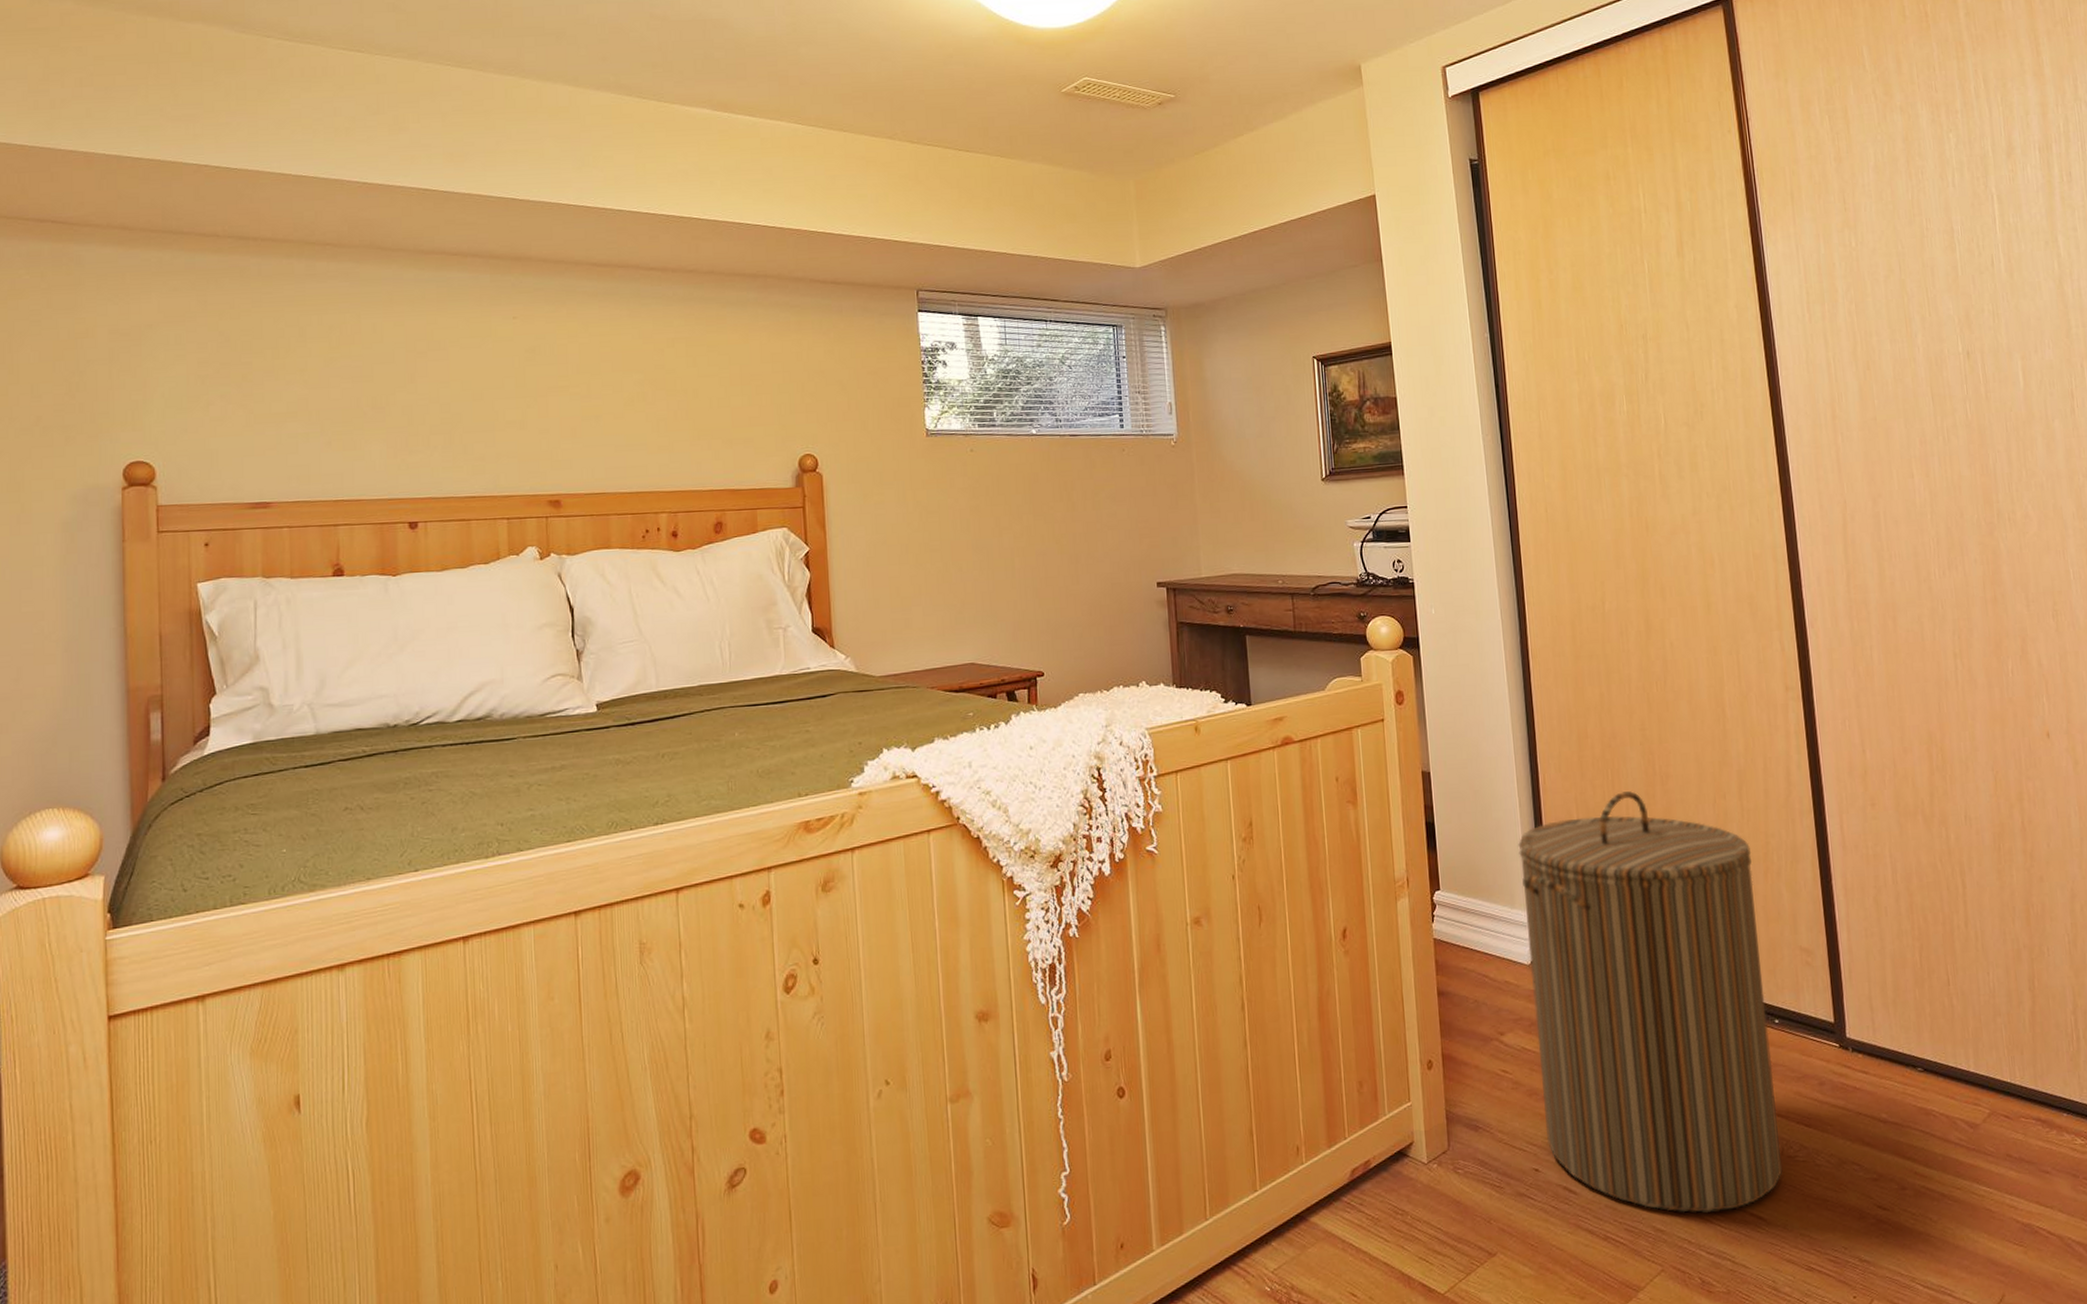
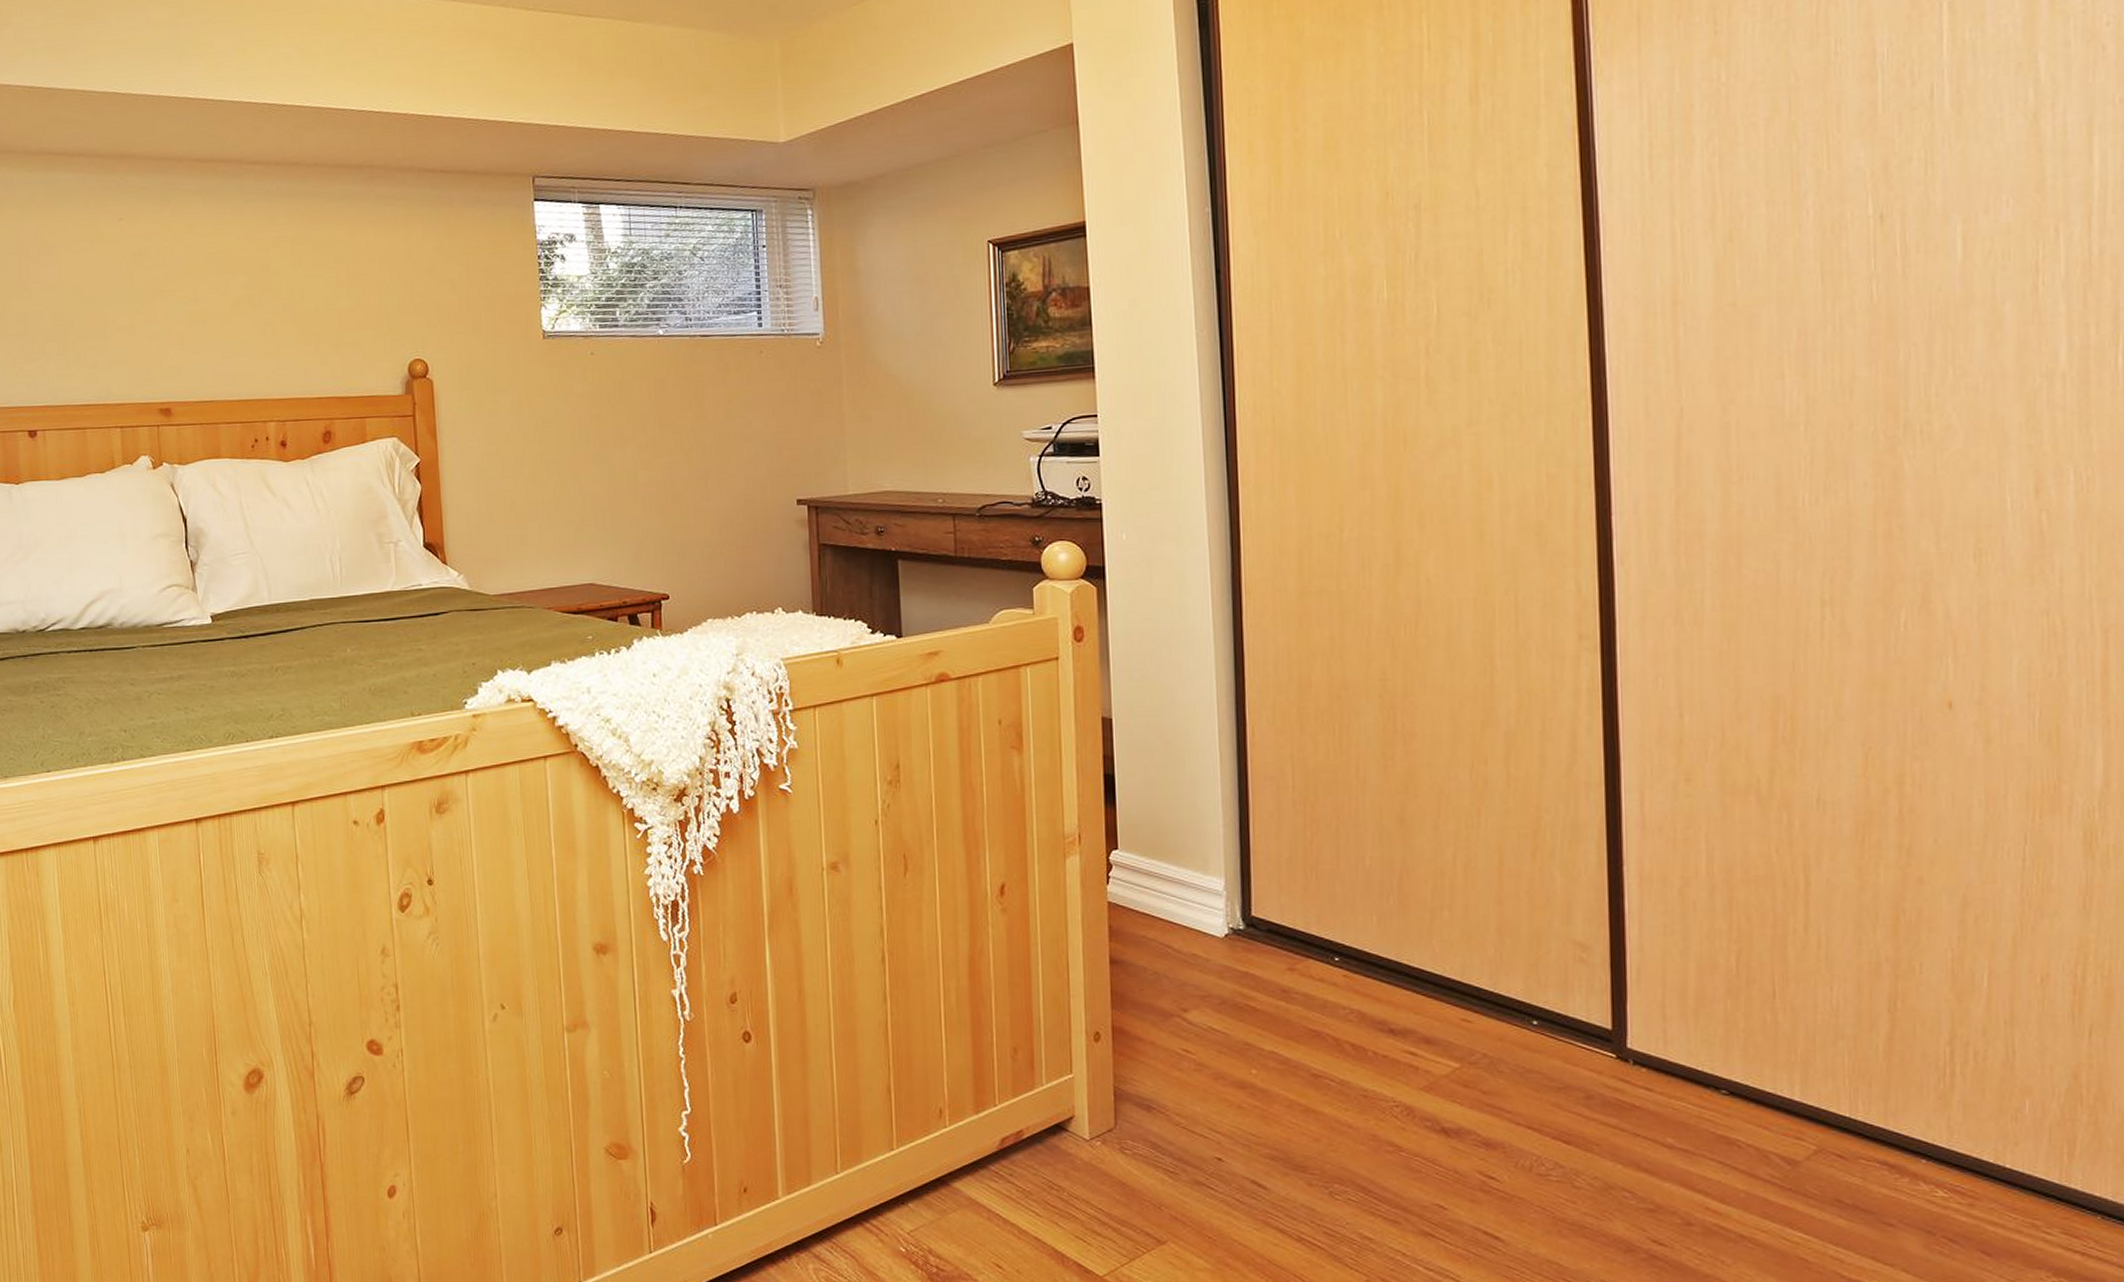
laundry hamper: present [1518,791,1783,1213] -> none [1216,750,1530,1225]

